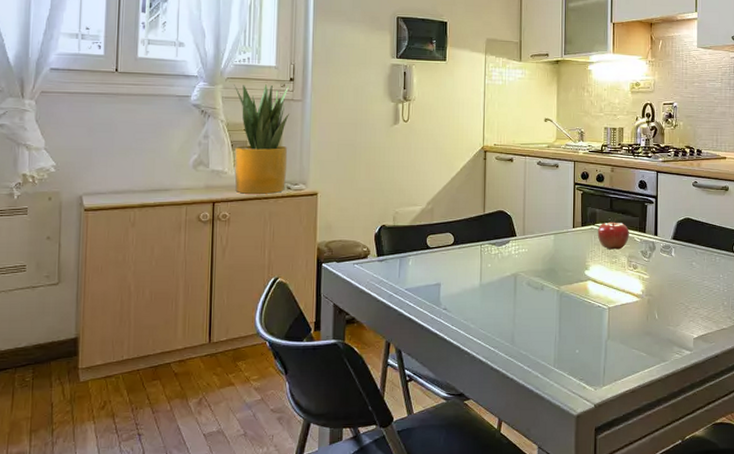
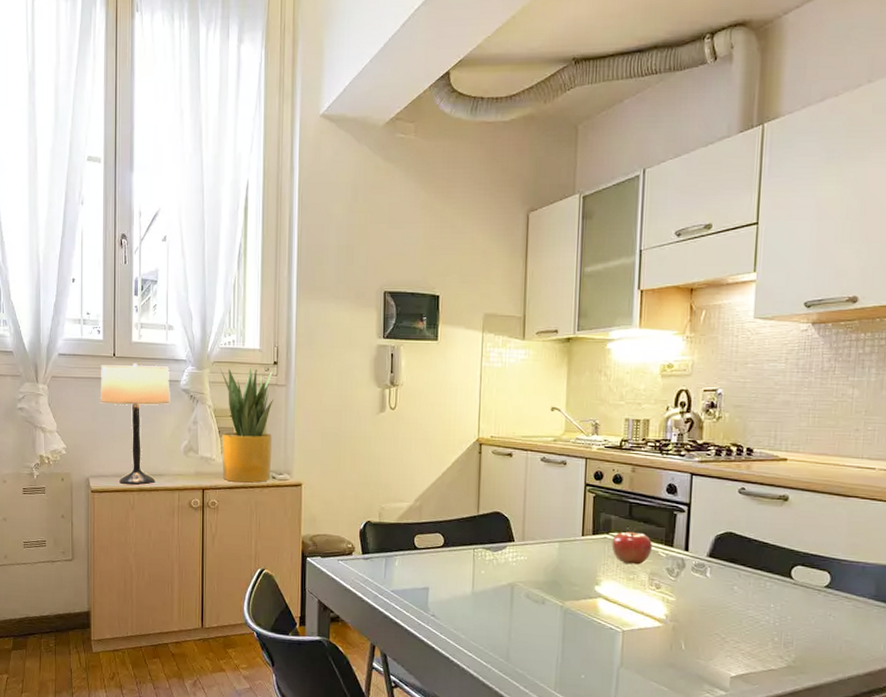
table lamp: none [99,79,179,201] -> present [101,363,170,485]

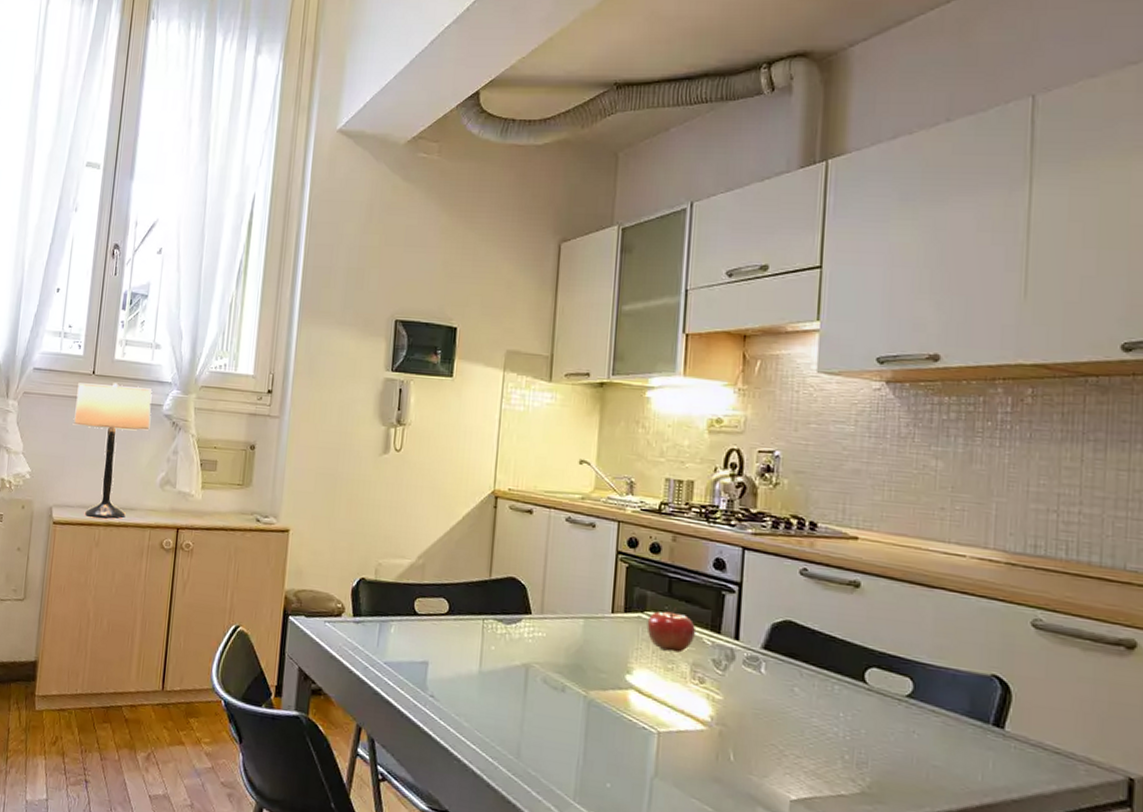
planter: present [220,368,273,483] -> none [201,395,266,525]

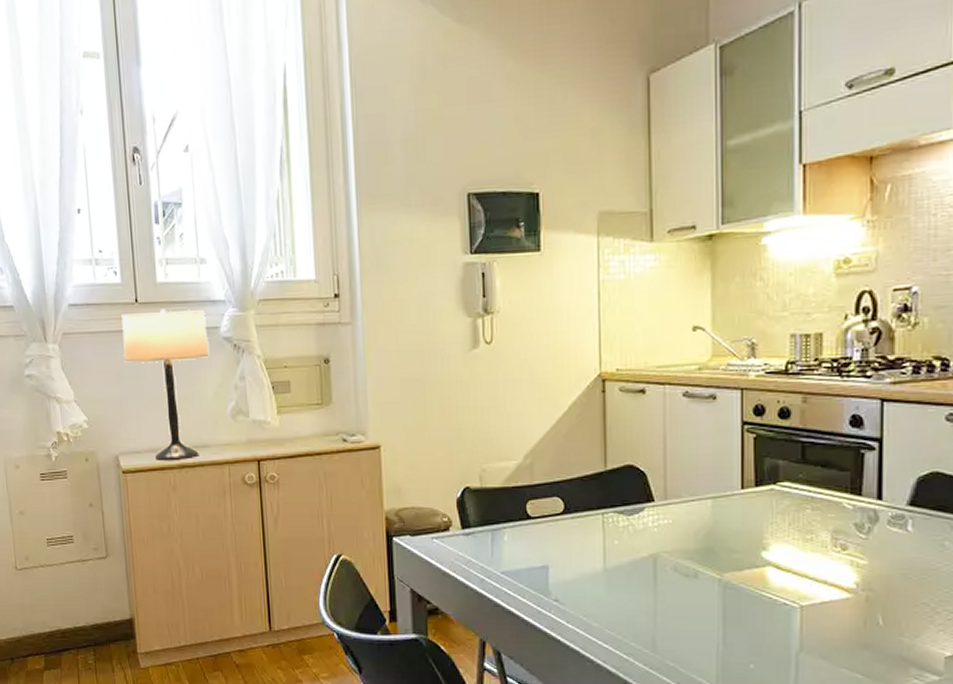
fruit: present [646,607,695,653] -> none [781,474,834,521]

